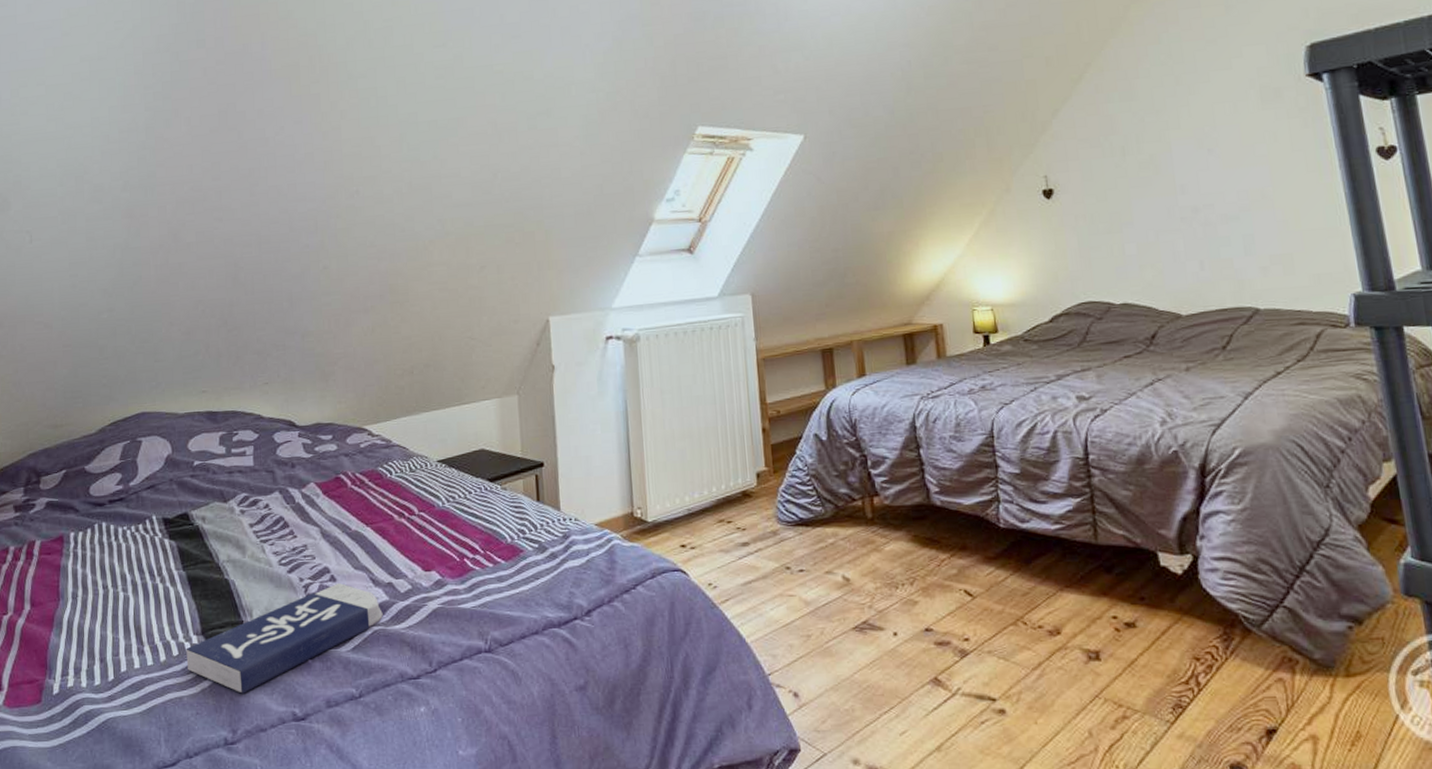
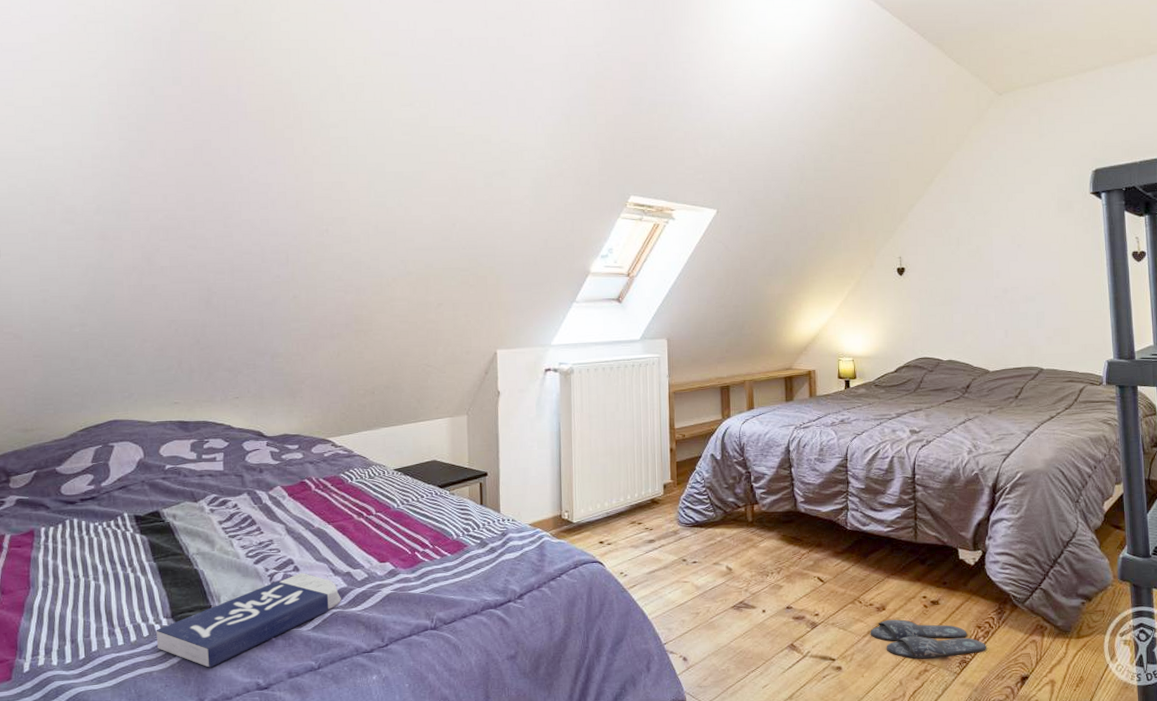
slippers: none [1042,647,1211,701] -> present [871,619,986,659]

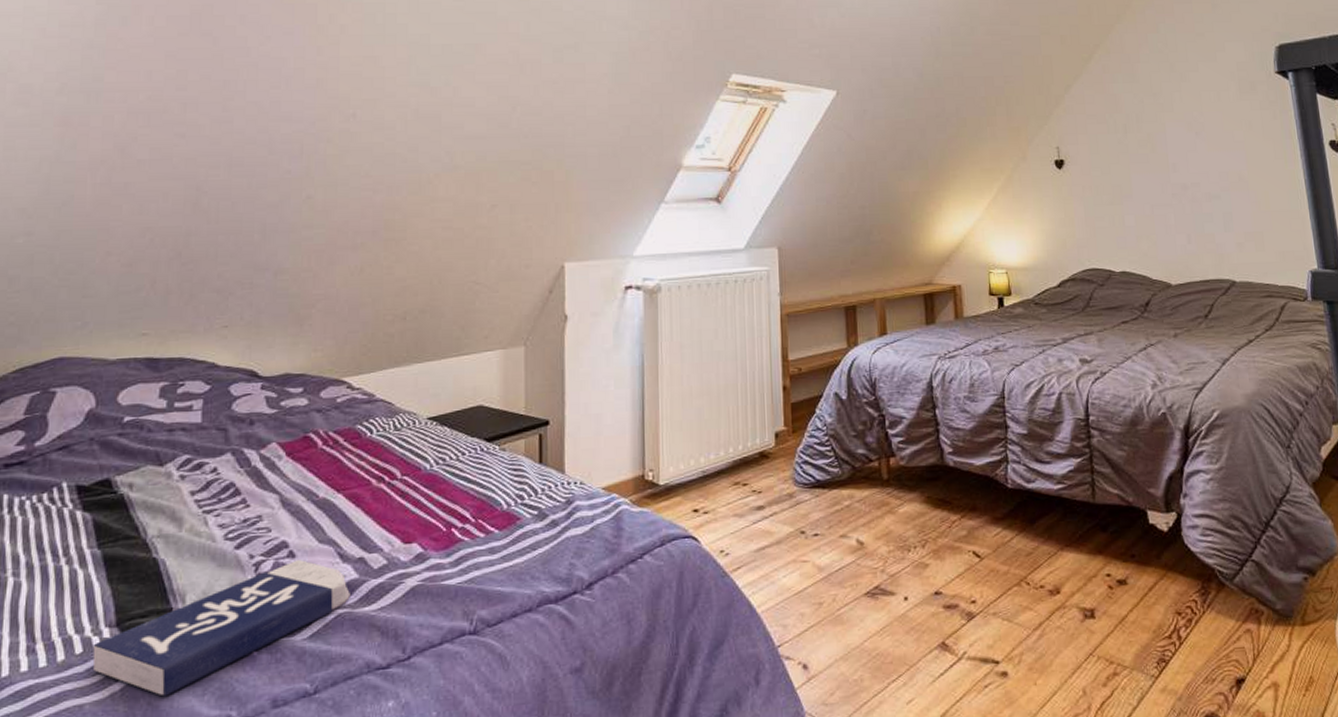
slippers: present [871,619,986,659] -> none [1043,605,1190,659]

